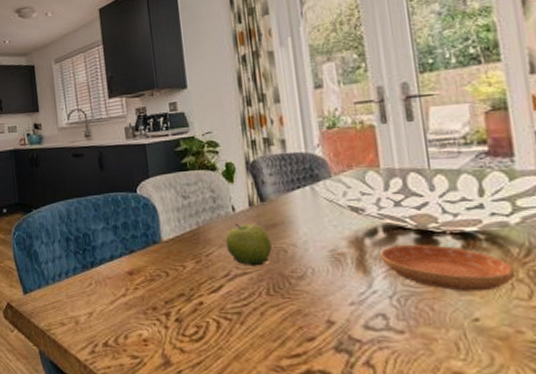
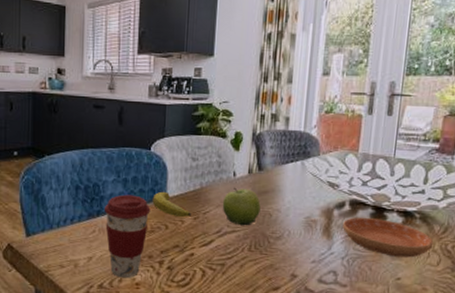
coffee cup: none [97,242,147,334] -> present [103,194,151,278]
banana: none [146,235,192,261] -> present [152,191,191,217]

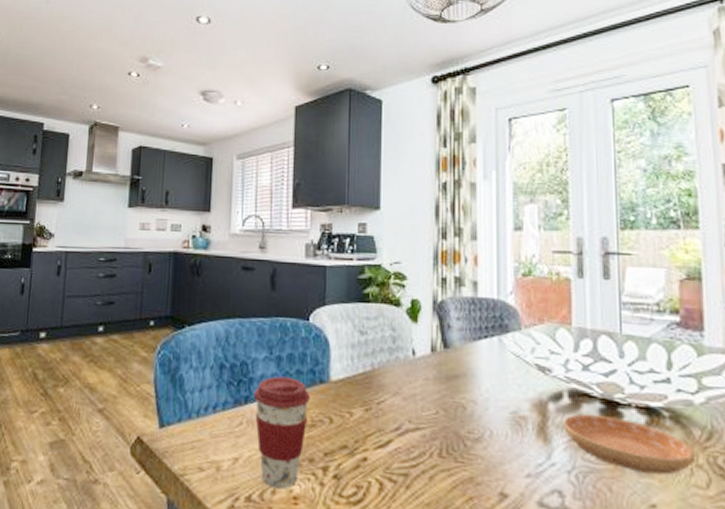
banana: present [152,191,191,217] -> none [312,373,361,408]
fruit: present [222,187,261,226] -> none [400,369,450,422]

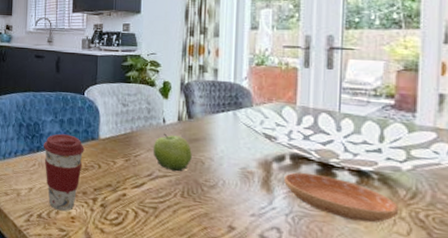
fruit: none [400,369,450,422] -> present [152,133,192,172]

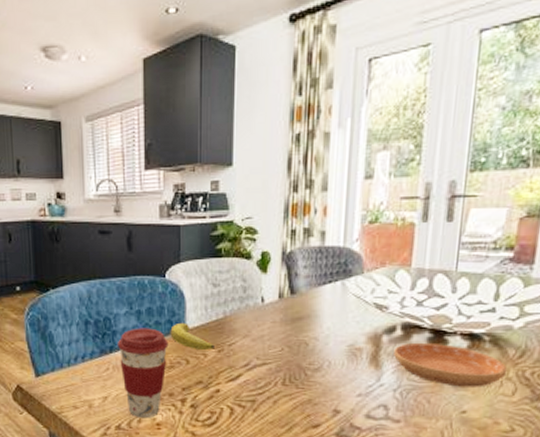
banana: none [86,133,123,159] -> present [170,322,215,350]
fruit: present [152,133,192,172] -> none [249,314,295,358]

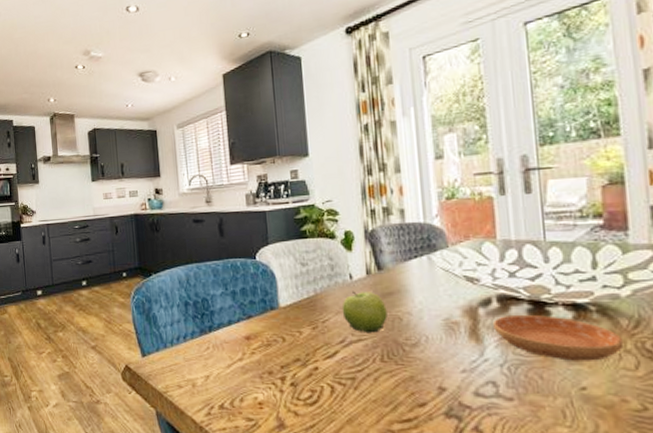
coffee cup: present [117,328,169,419] -> none [215,307,264,398]
banana: present [170,322,215,350] -> none [264,301,309,327]
fruit: none [249,314,295,358] -> present [341,291,388,333]

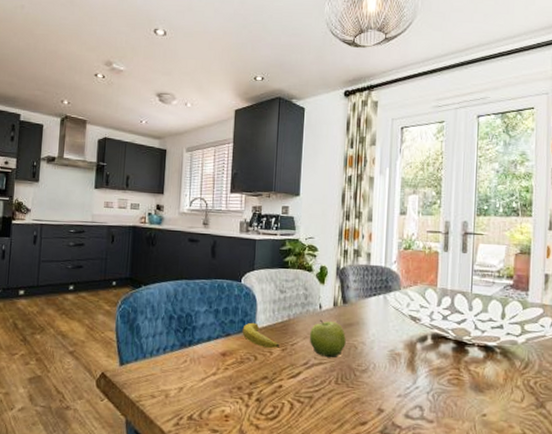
banana: none [264,301,309,327] -> present [242,322,279,348]
saucer: present [493,315,624,361] -> none [426,351,516,393]

